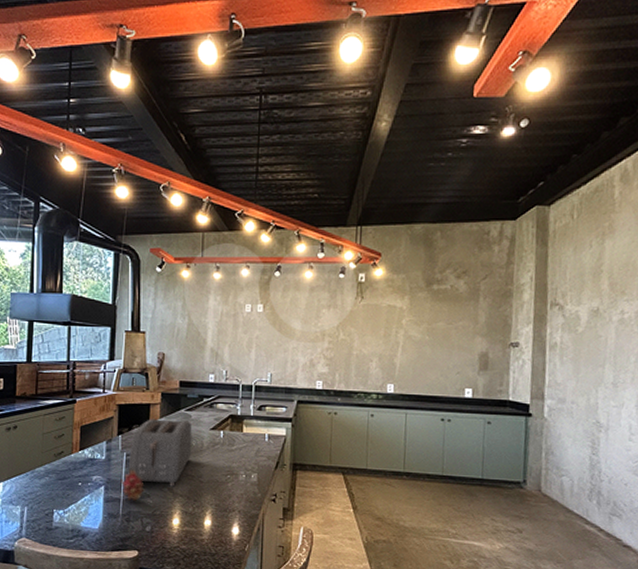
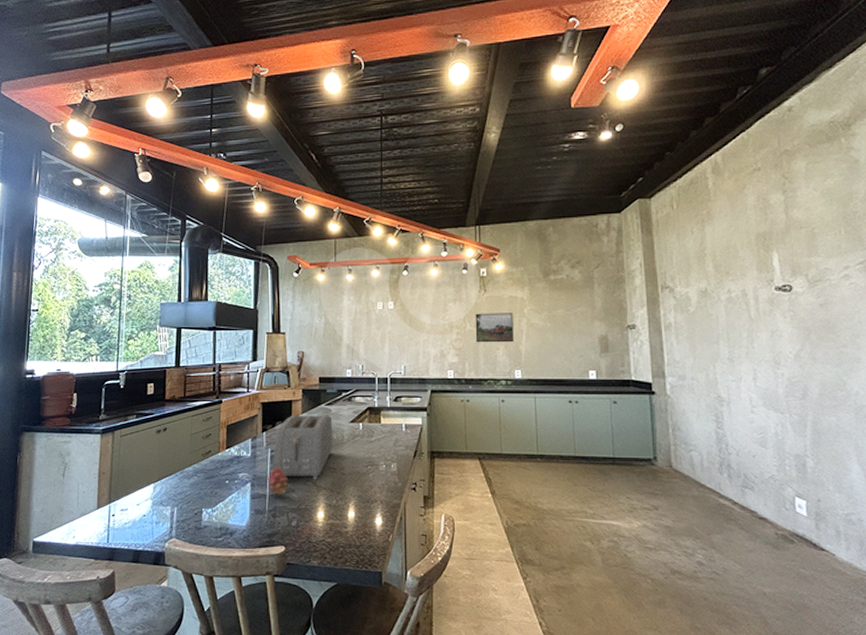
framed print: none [348,322,390,355] -> present [475,313,514,343]

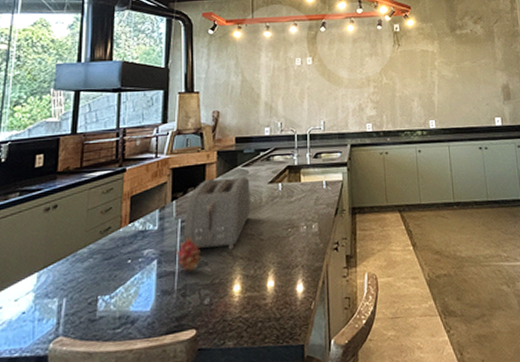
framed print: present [475,313,514,343] -> none [390,65,427,96]

